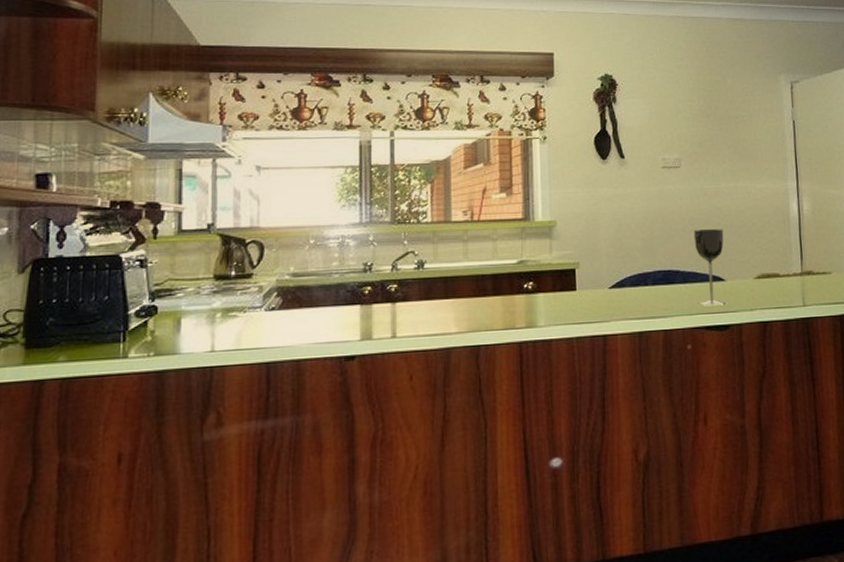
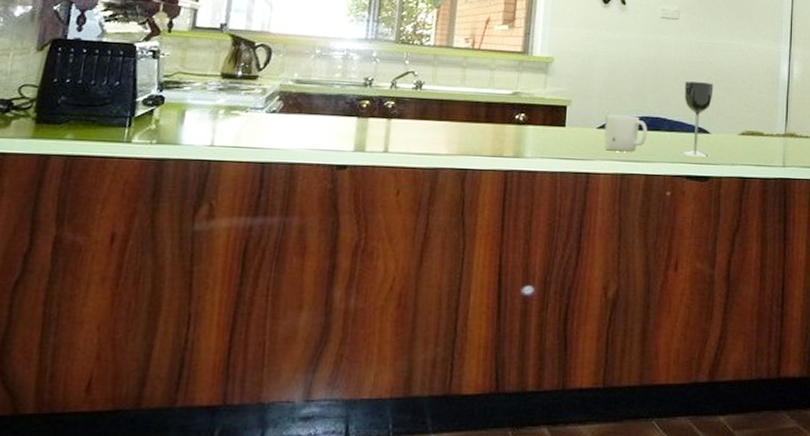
mug: none [616,271,662,311] -> present [604,114,648,153]

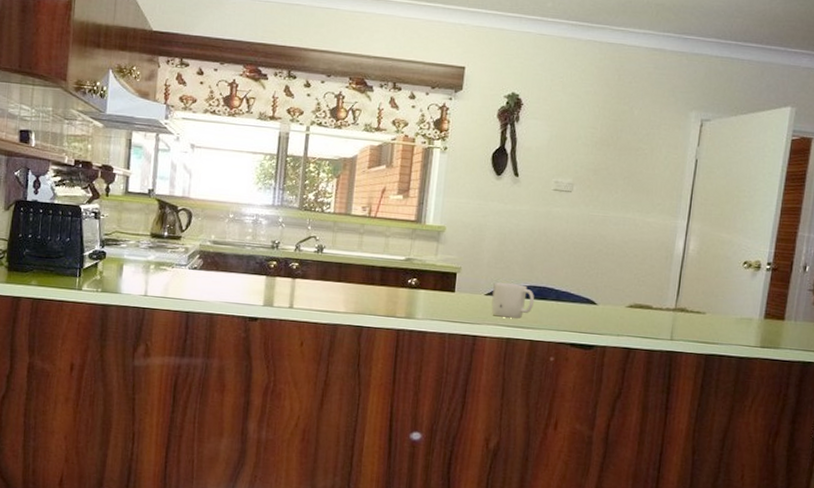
wine glass: present [681,81,714,157] -> none [567,253,604,327]

